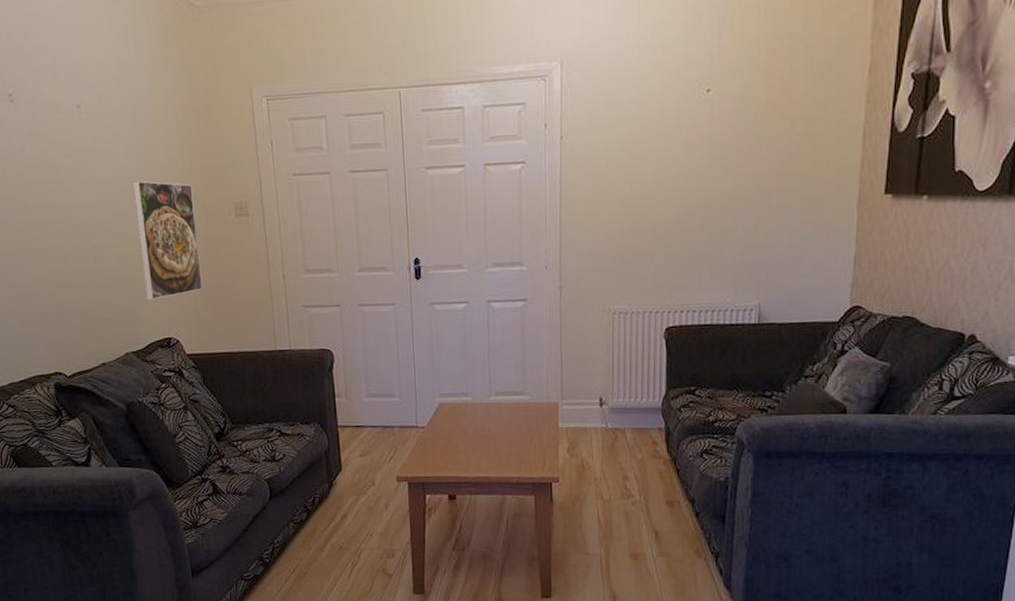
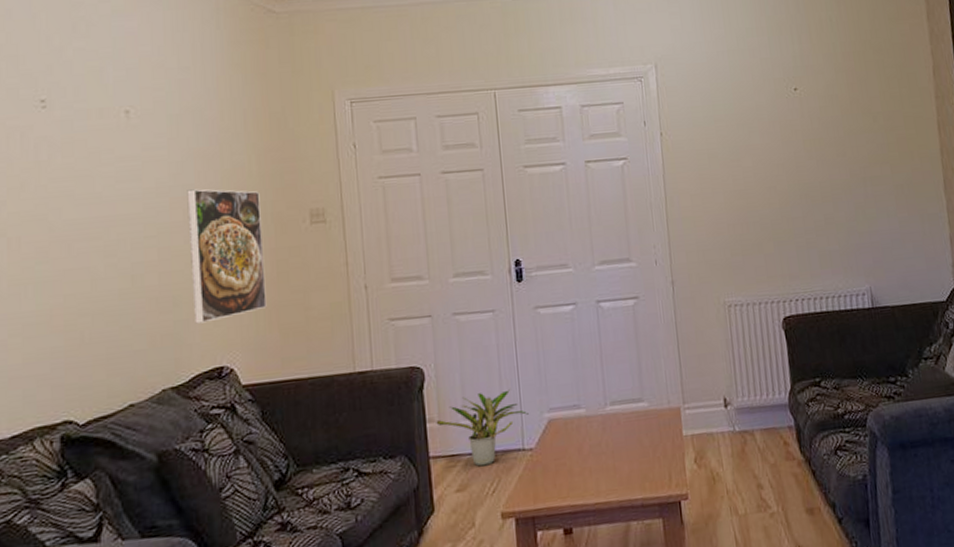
potted plant: none [343,375,422,438] -> present [436,389,529,467]

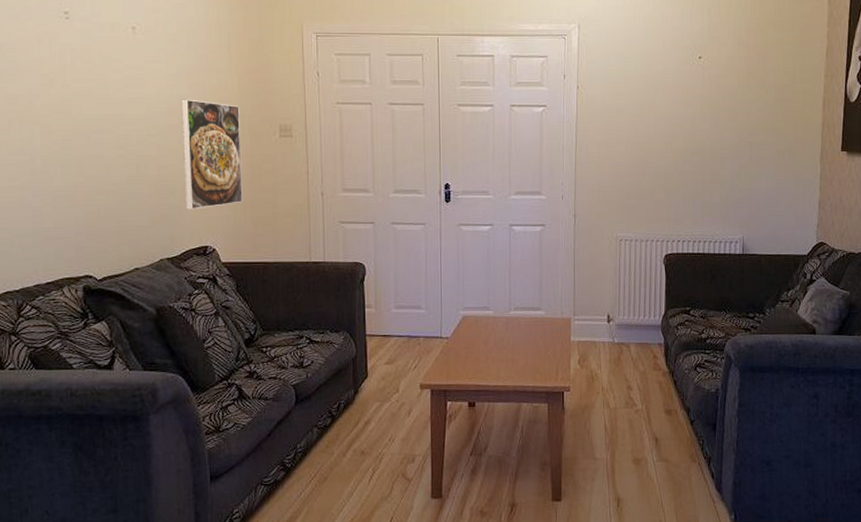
potted plant: present [436,389,529,467] -> none [373,289,447,347]

